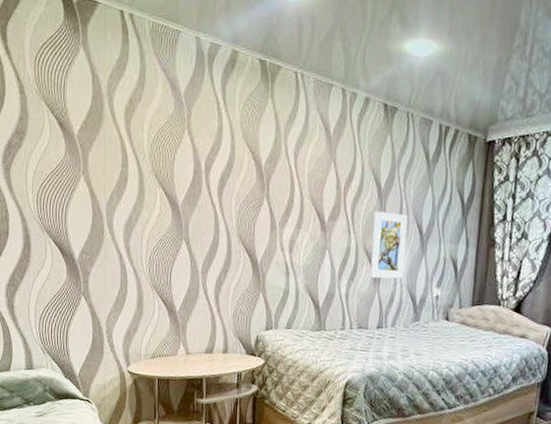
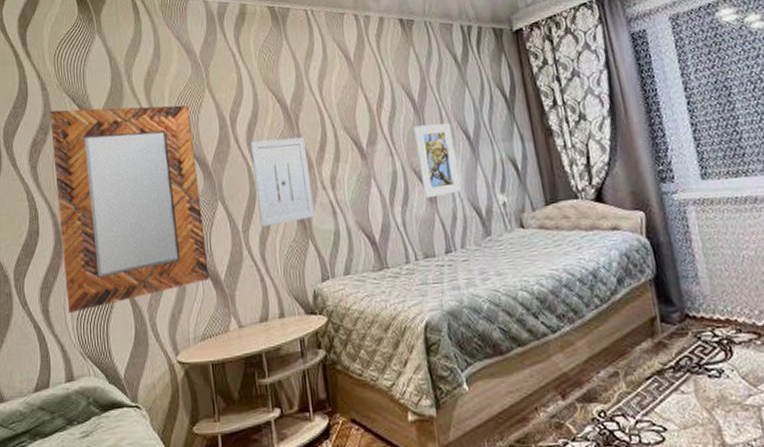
home mirror: none [26,117,167,313] -> present [50,105,209,314]
wall art: none [218,192,273,274] -> present [249,137,316,227]

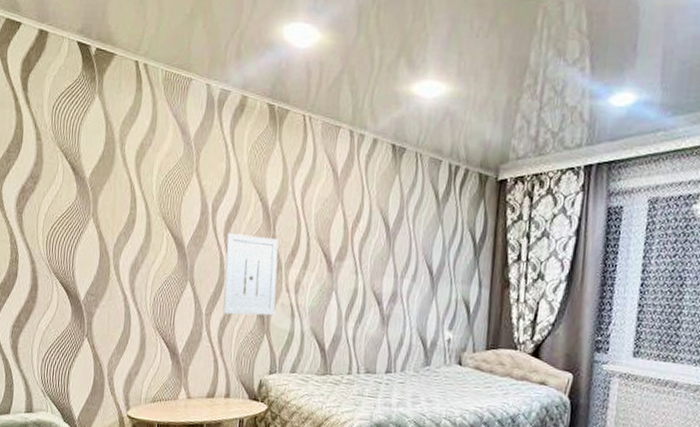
home mirror: present [50,105,209,314] -> none [35,162,176,354]
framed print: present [414,123,462,199] -> none [377,251,418,321]

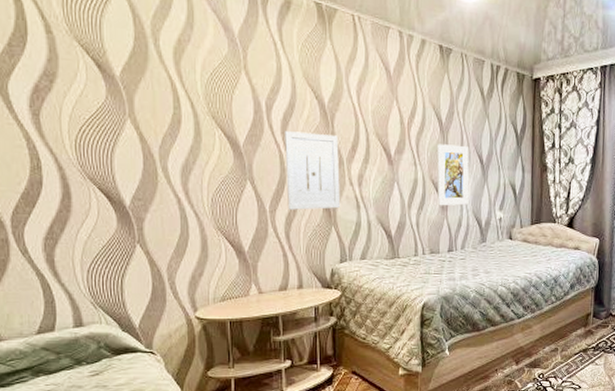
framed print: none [377,251,418,321] -> present [437,144,470,206]

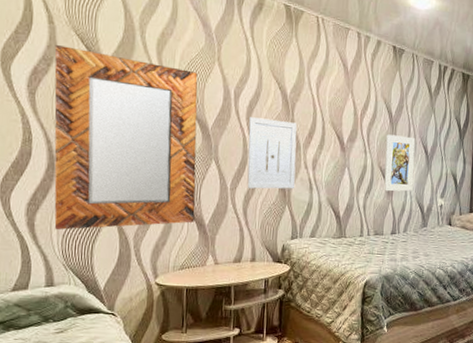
home mirror: none [56,58,232,266] -> present [54,45,198,230]

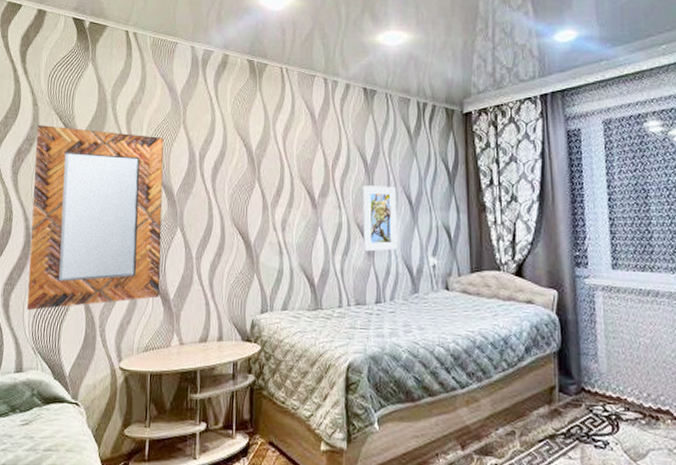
wall art: present [247,117,297,189] -> none [212,179,264,257]

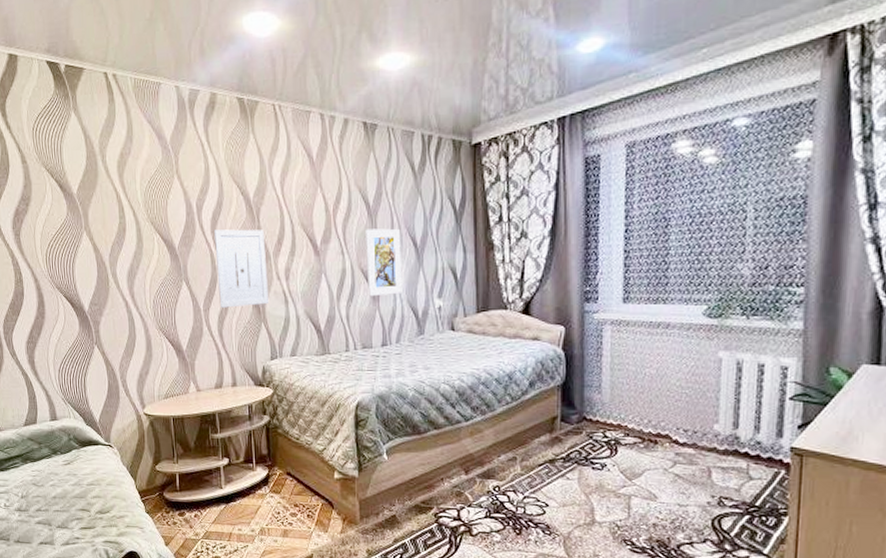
home mirror: present [26,125,164,311] -> none [30,183,173,366]
wall art: none [212,179,264,257] -> present [213,229,270,308]

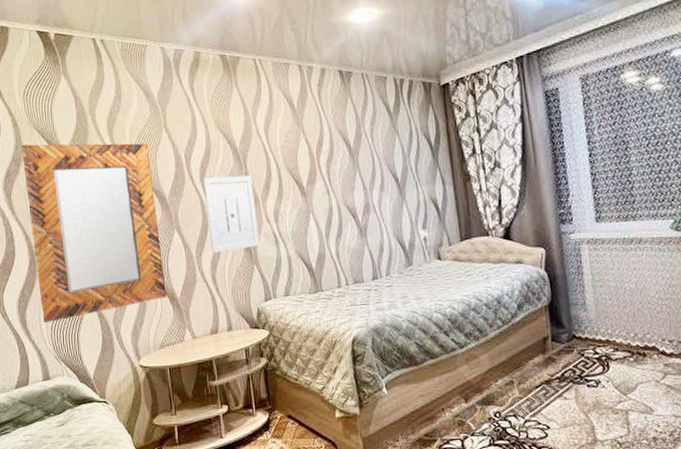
home mirror: none [30,183,173,366] -> present [21,143,167,324]
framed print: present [366,228,403,297] -> none [349,166,388,232]

